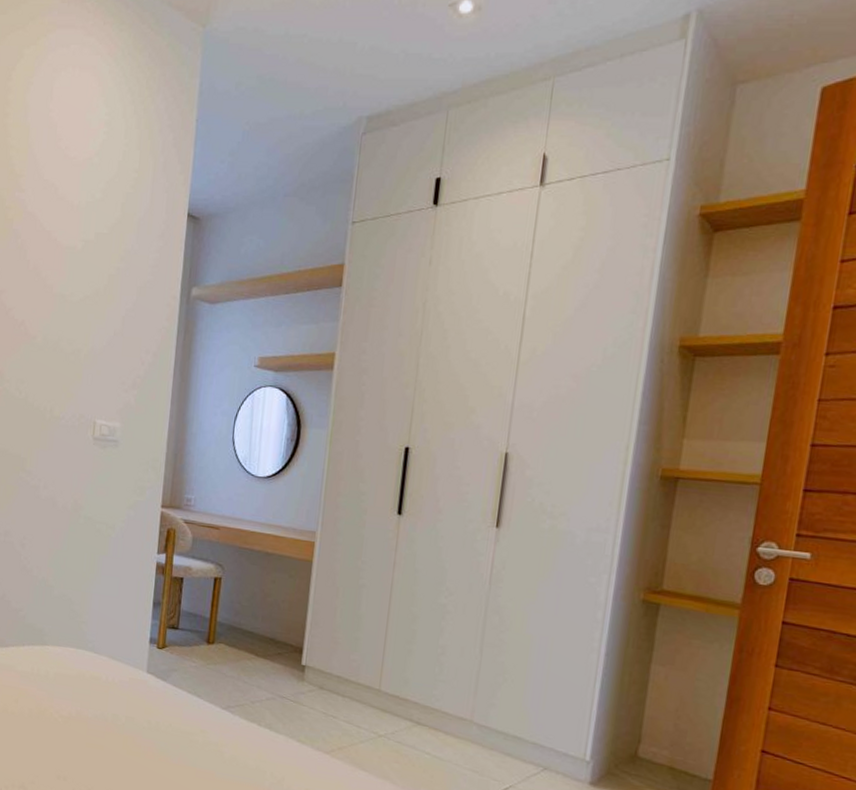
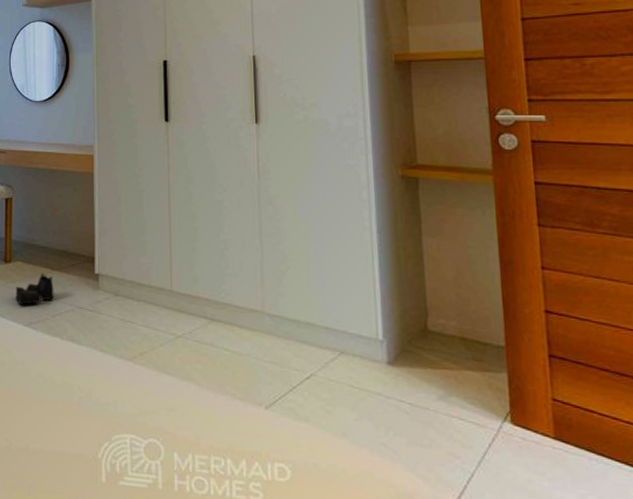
boots: none [215,657,257,688] -> present [15,272,54,305]

